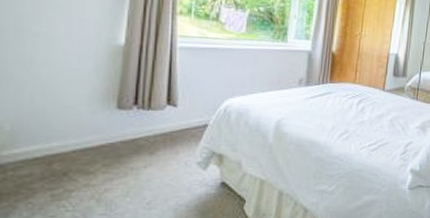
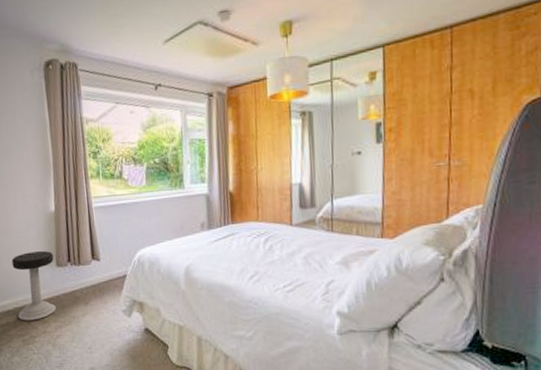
stool: none [49,89,114,172] -> present [12,251,56,321]

